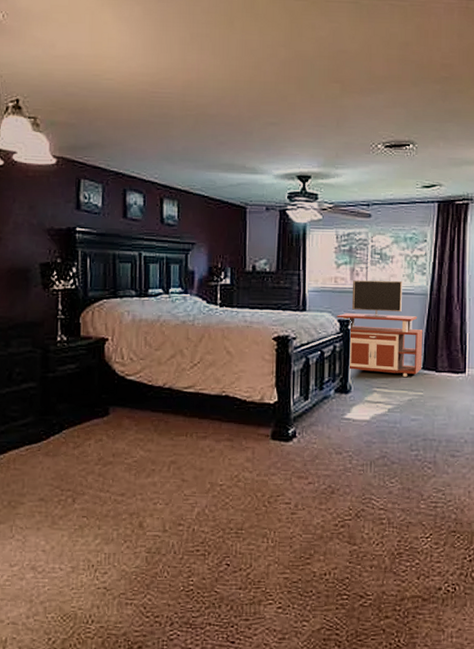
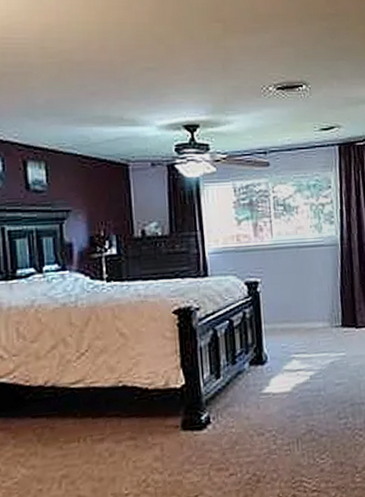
tv stand: present [337,280,423,377] -> none [243,233,341,338]

